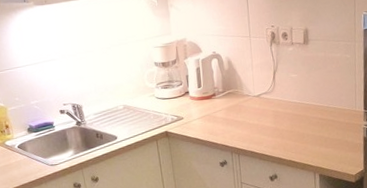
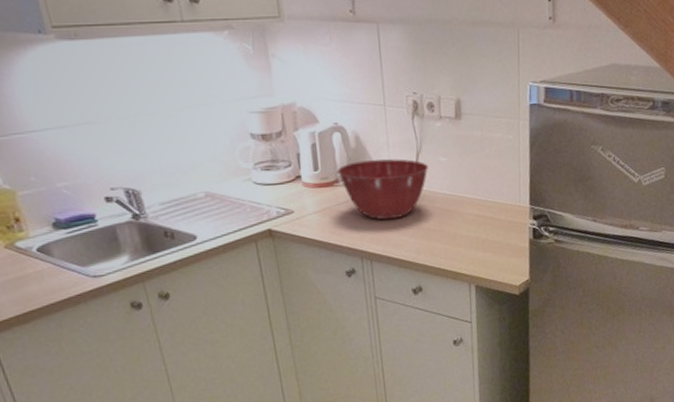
mixing bowl: none [215,76,283,124] -> present [337,159,428,220]

